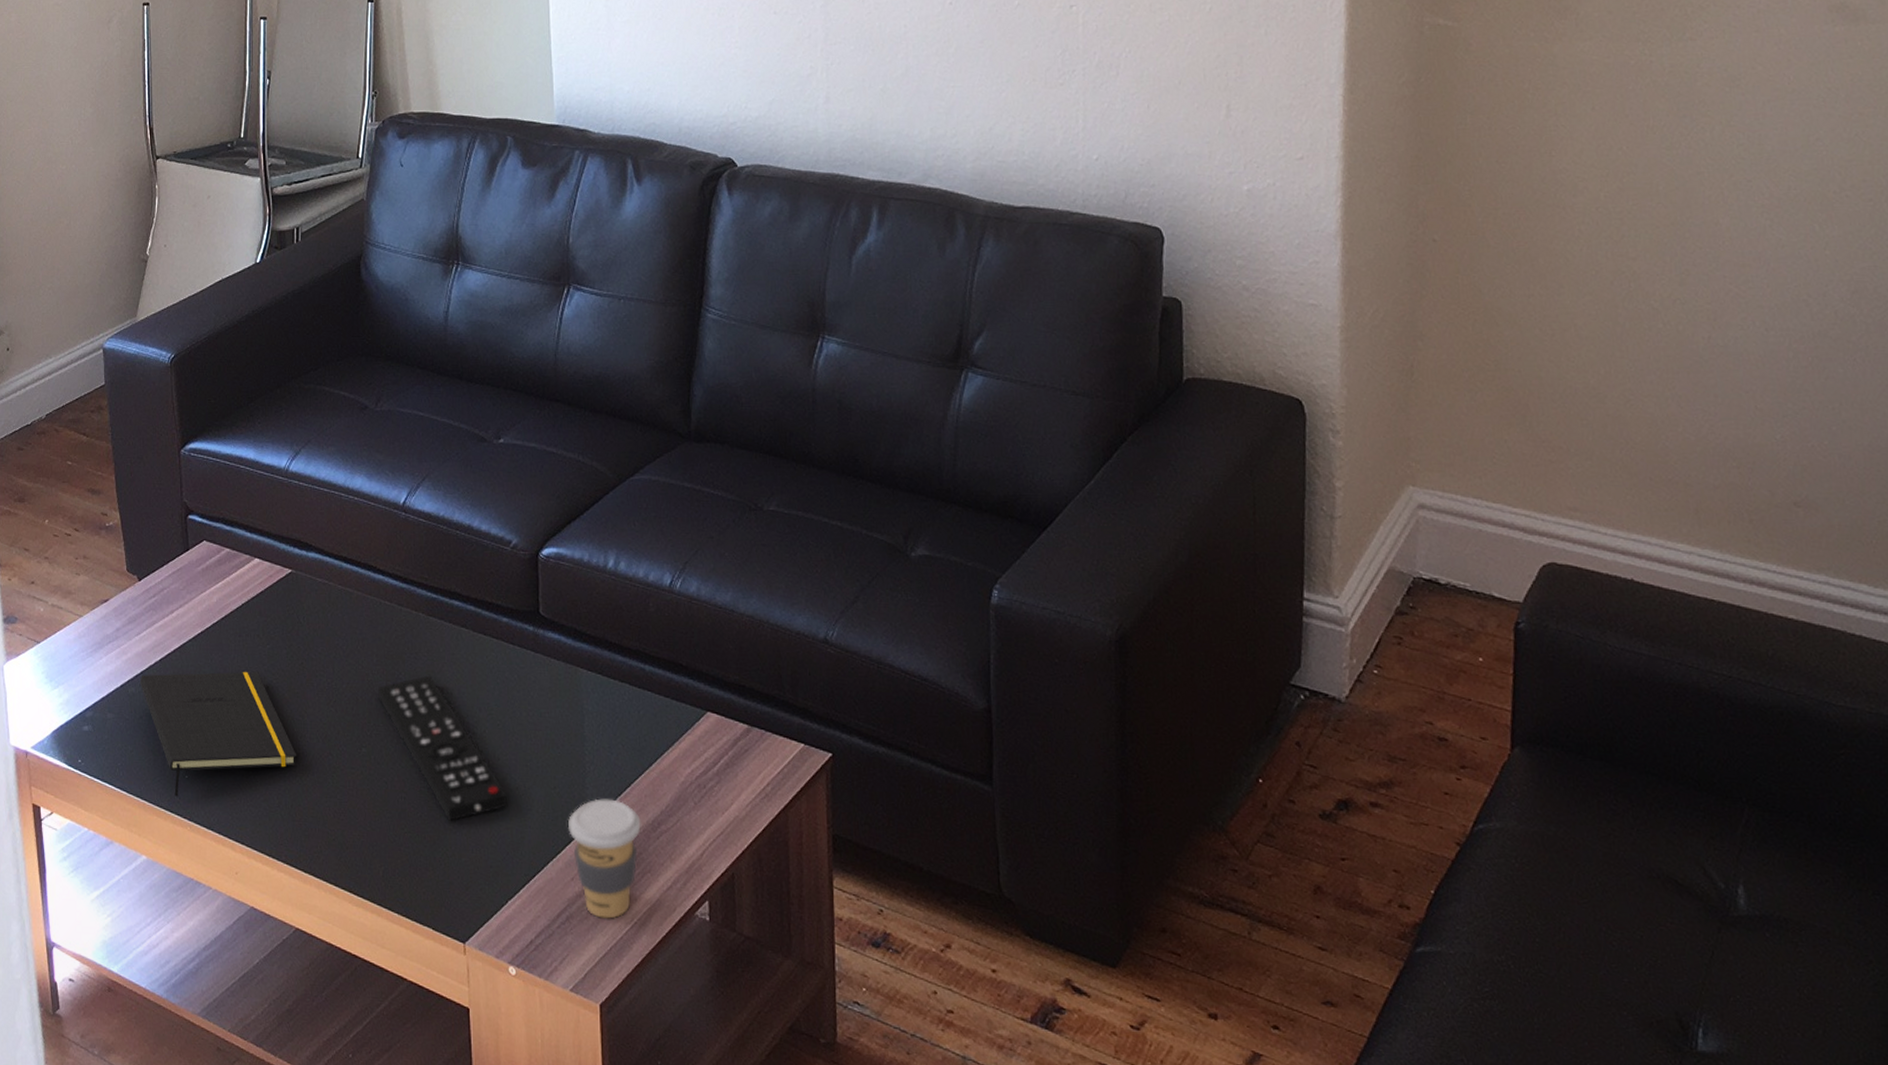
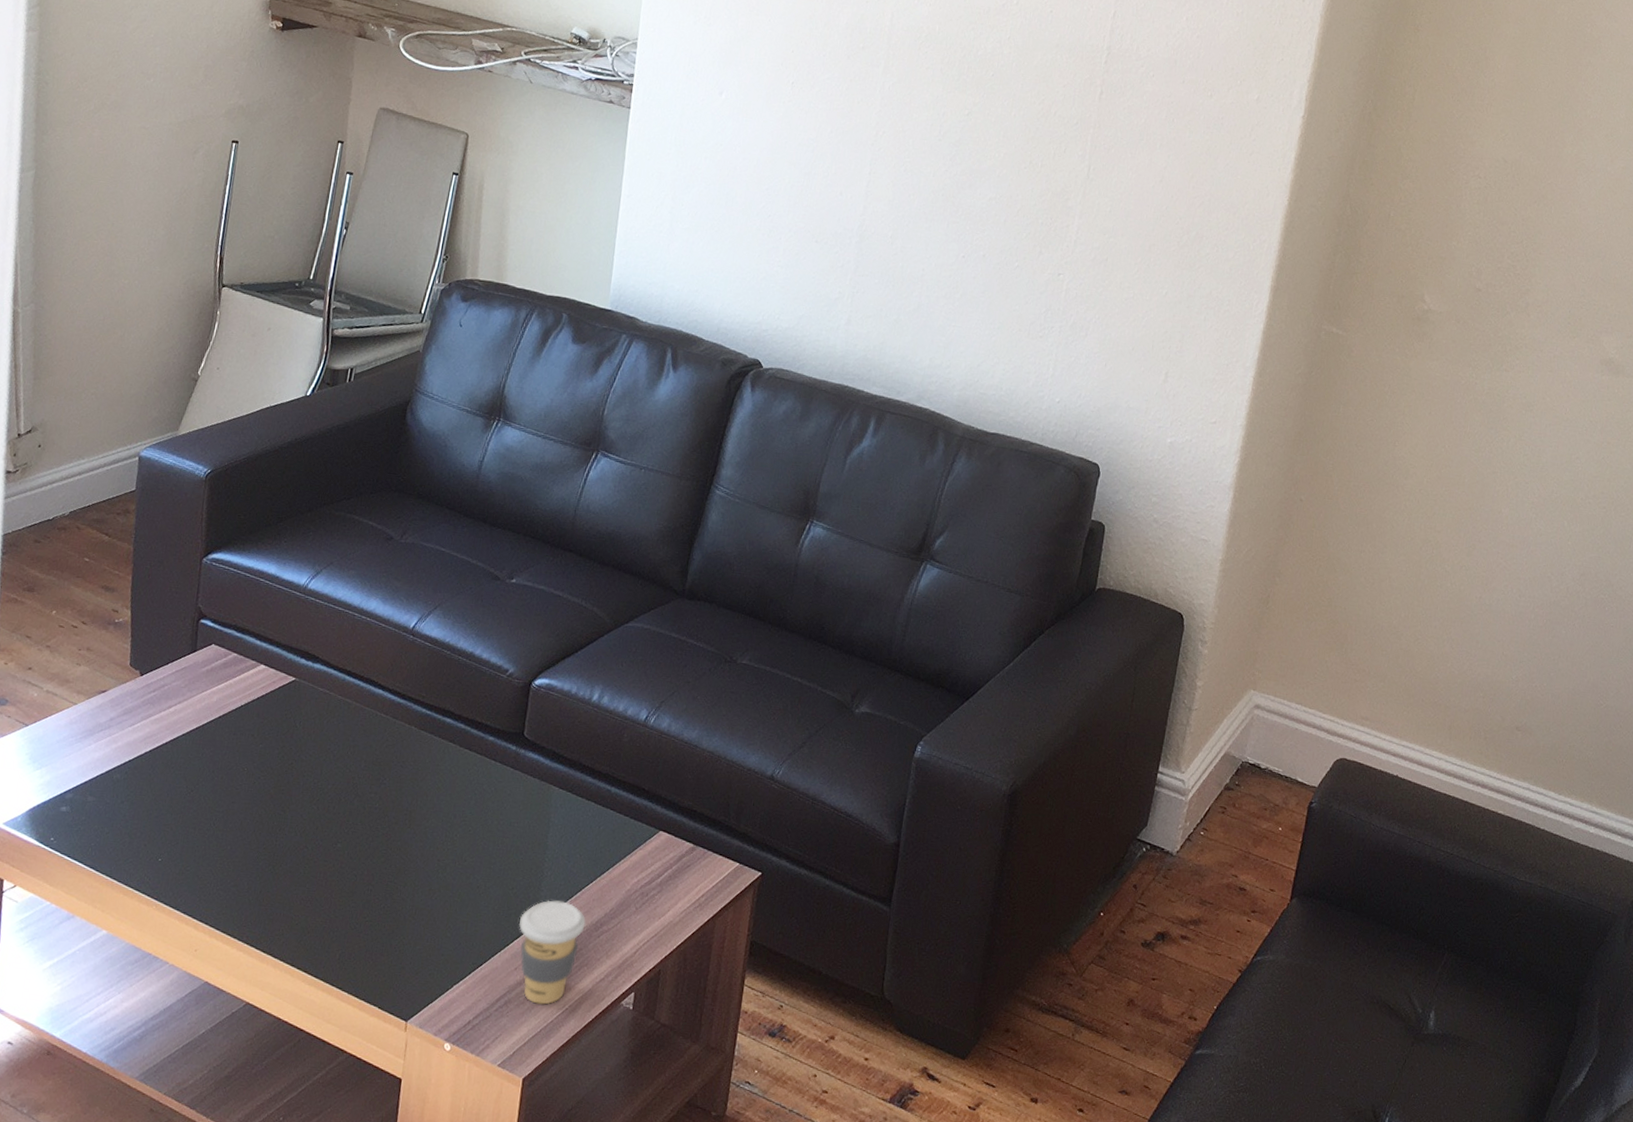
notepad: present [140,672,297,797] -> none [126,763,274,878]
remote control: present [378,675,508,821] -> none [360,782,468,913]

